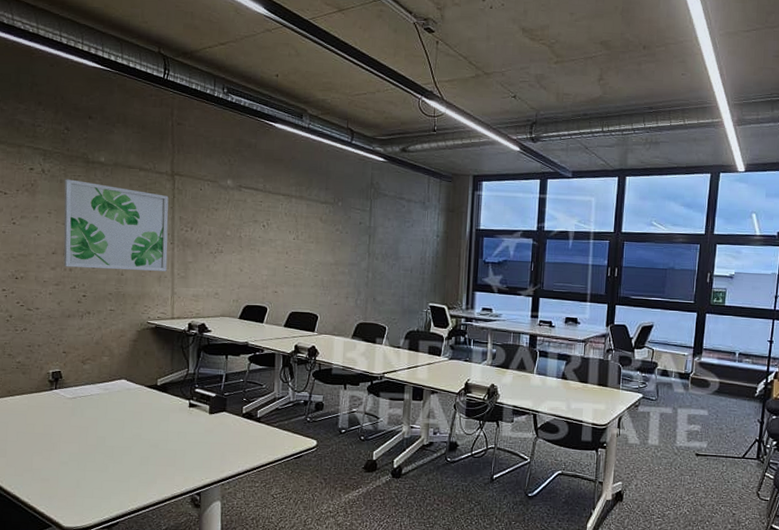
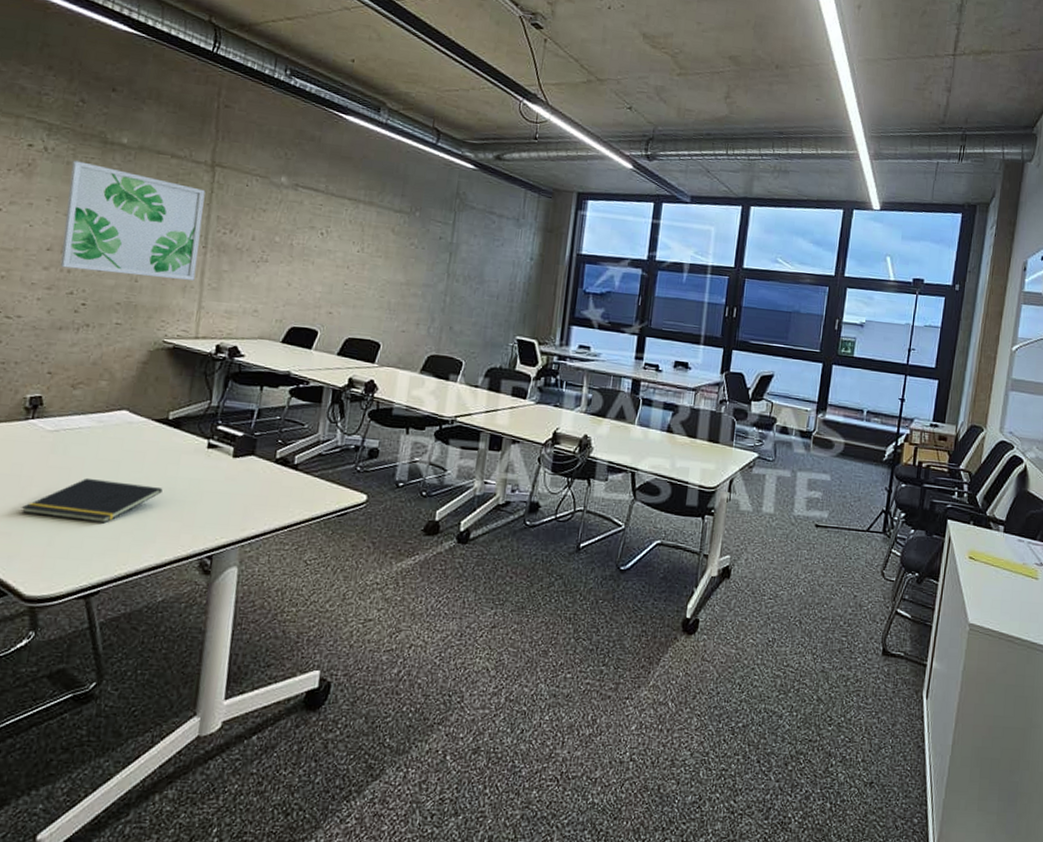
notepad: none [54,434,158,470] -> present [21,477,163,524]

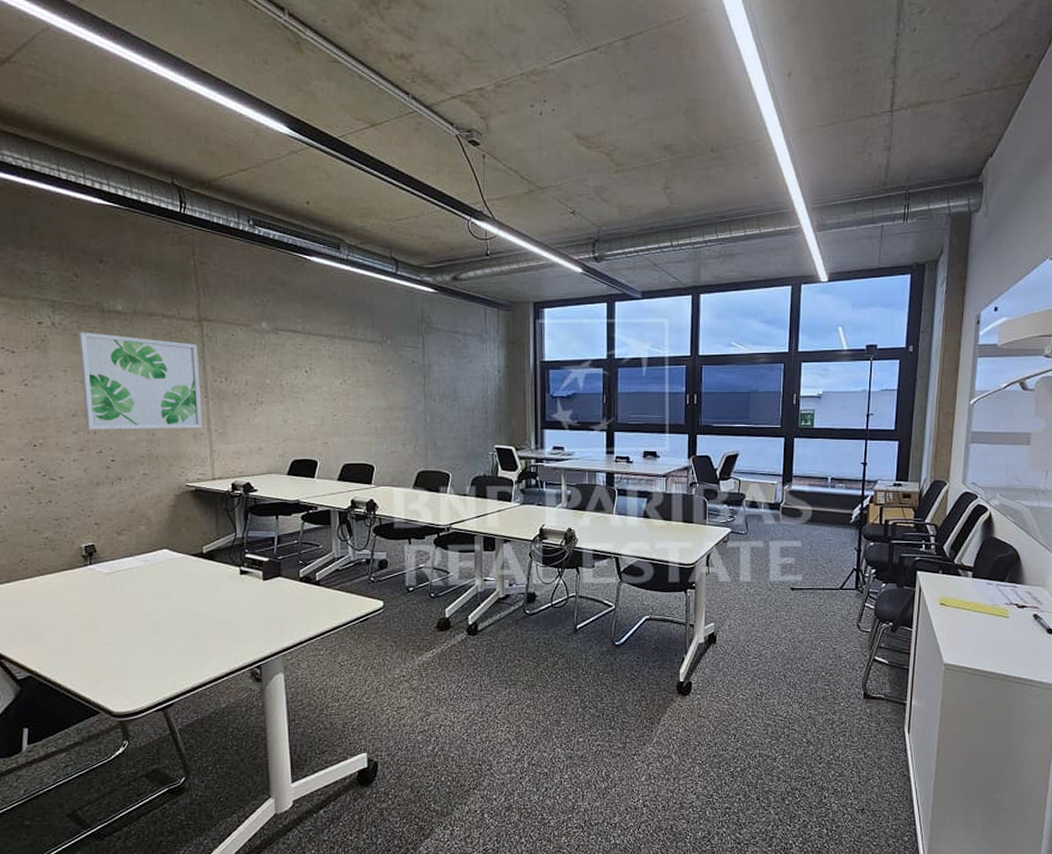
notepad: present [21,477,163,524] -> none [96,610,209,647]

